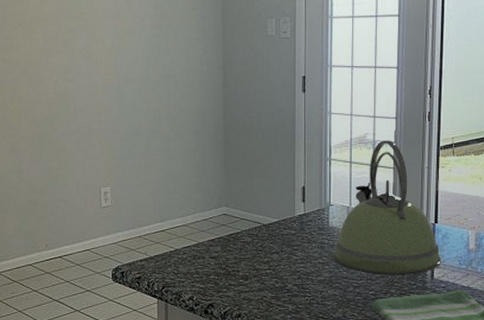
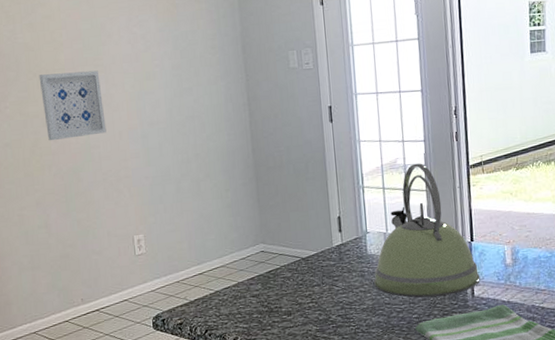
wall art: none [23,24,83,89] -> present [38,70,107,141]

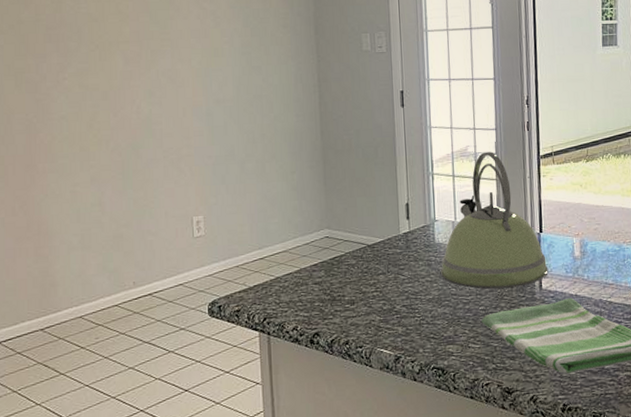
wall art: present [38,70,107,141] -> none [101,45,170,115]

